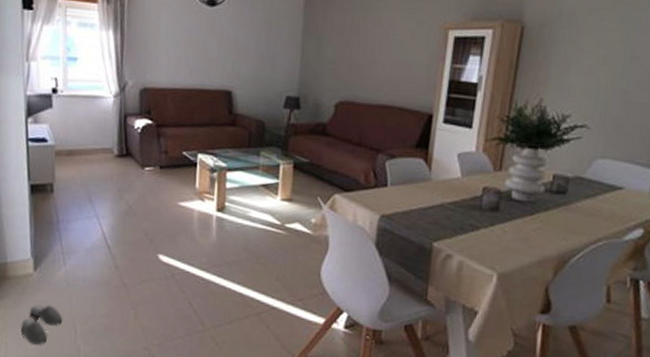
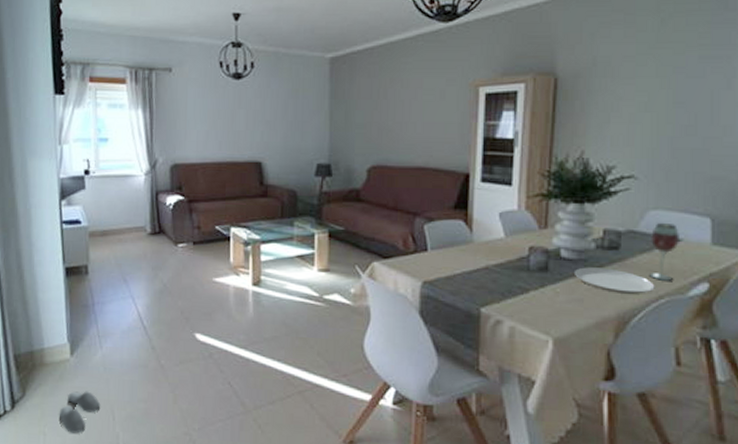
plate: none [522,209,595,237] -> present [573,267,655,294]
wineglass: none [590,170,622,225] -> present [649,222,679,281]

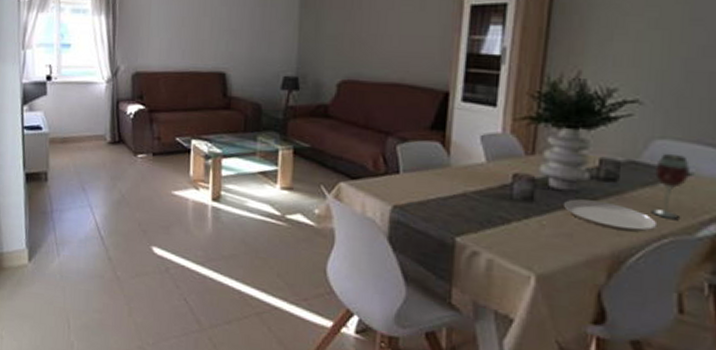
slippers: present [60,391,101,433] -> none [17,297,57,339]

